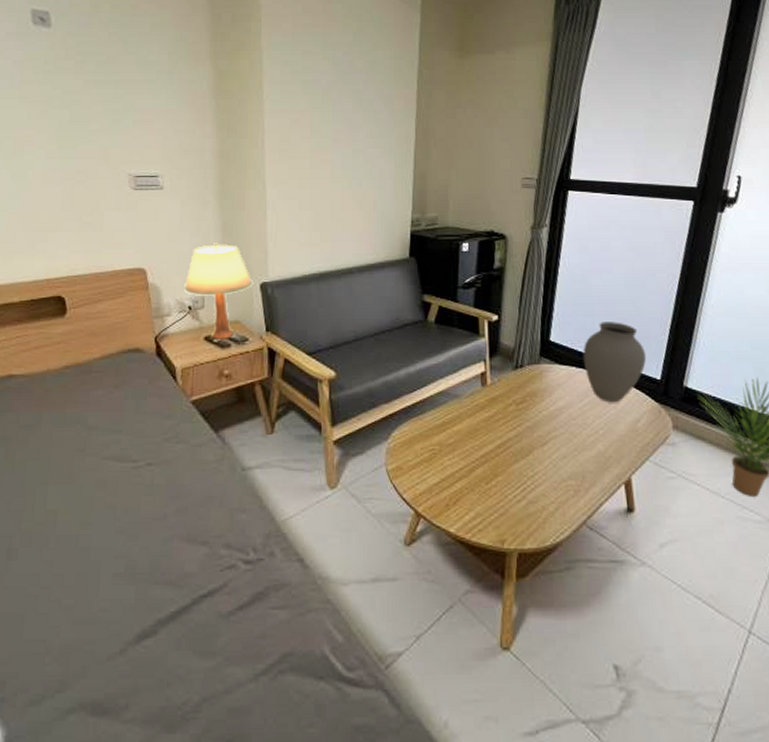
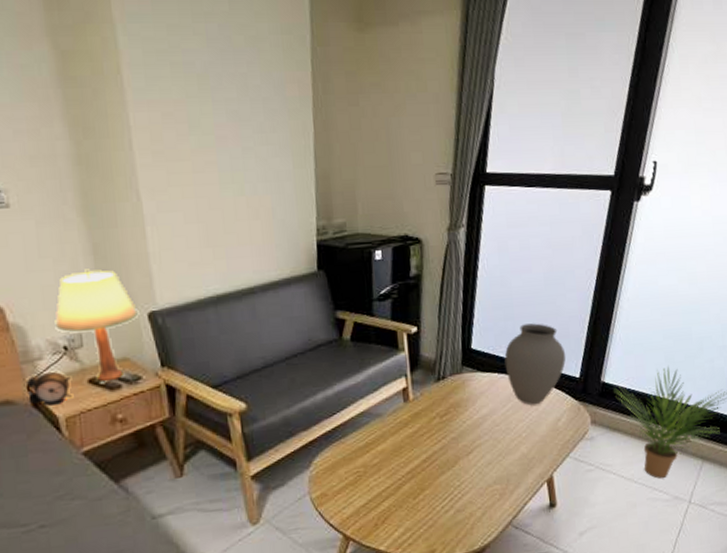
alarm clock: none [154,326,190,356] -> present [26,371,72,406]

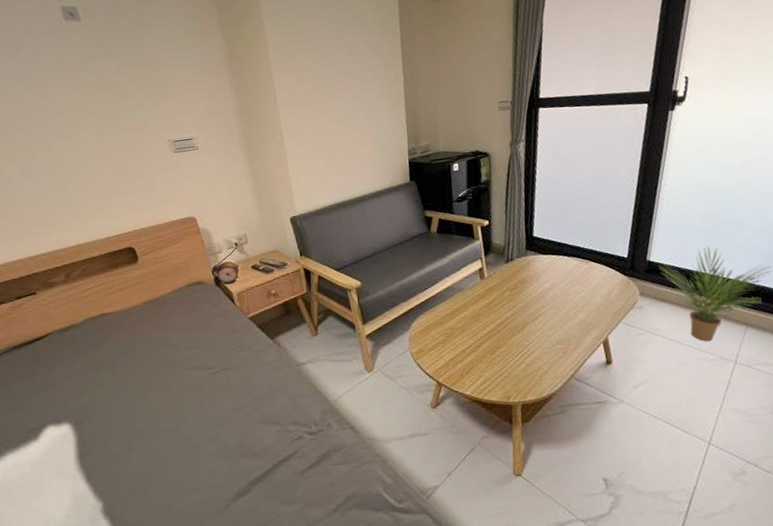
table lamp: present [55,270,138,382] -> none [229,189,283,268]
vase: present [504,323,566,405] -> none [561,214,615,280]

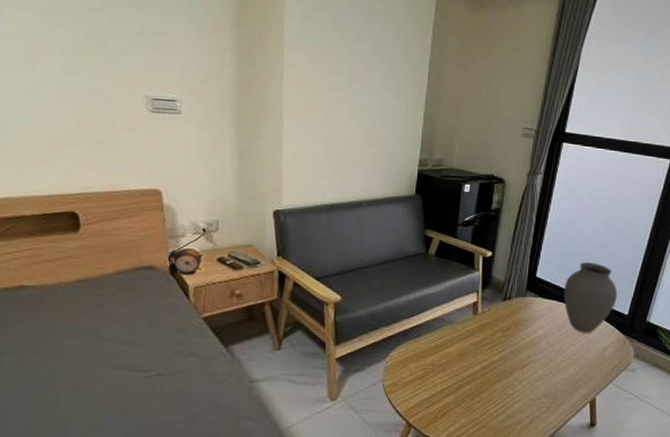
vase: none [561,214,615,280] -> present [563,262,618,333]

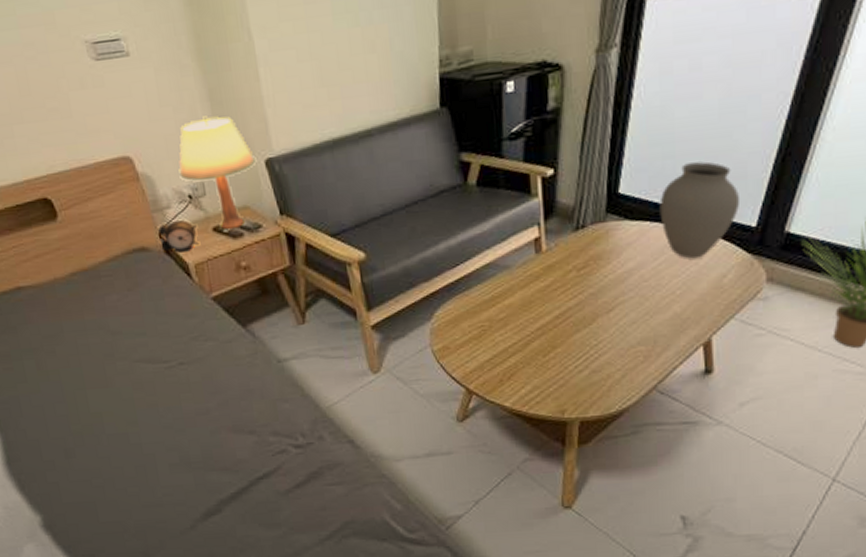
table lamp: none [199,171,266,262] -> present [179,117,255,231]

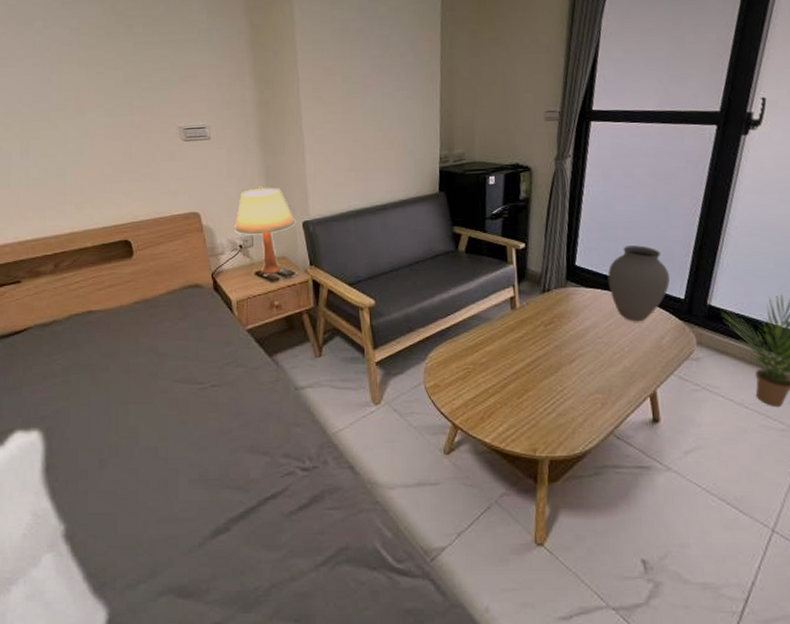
alarm clock: present [158,219,199,253] -> none [212,264,243,290]

